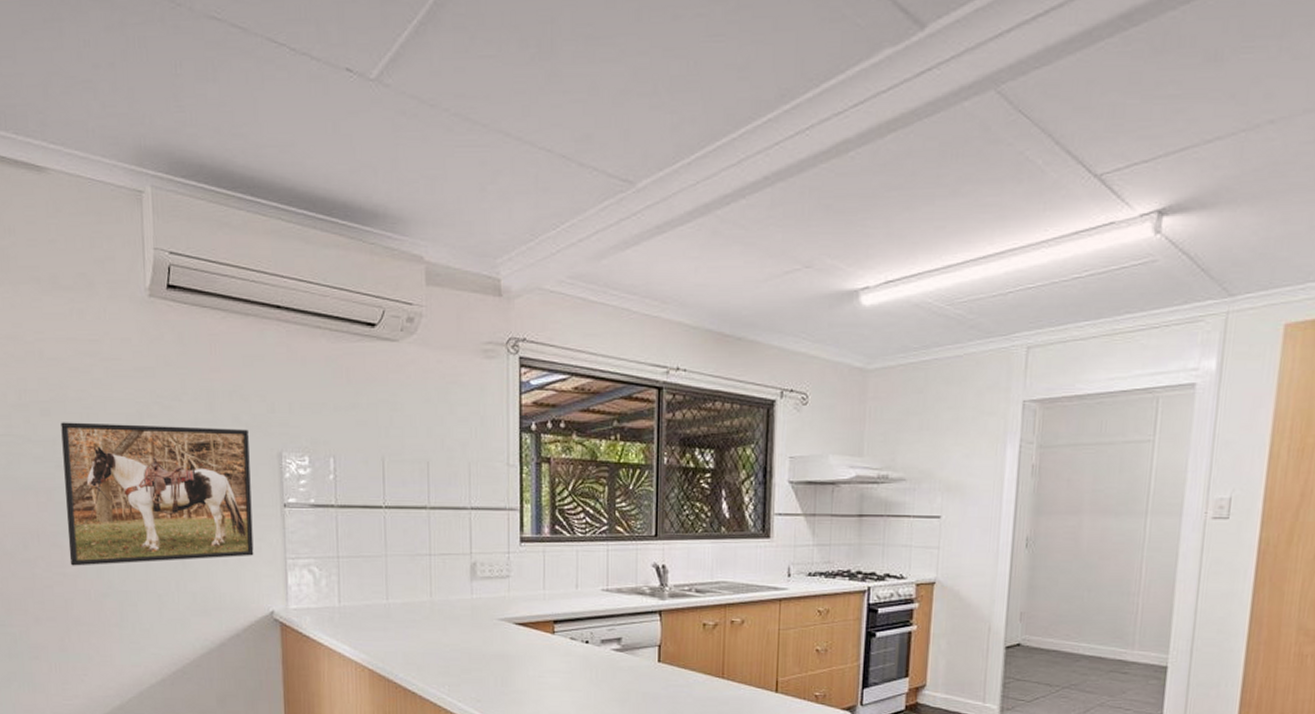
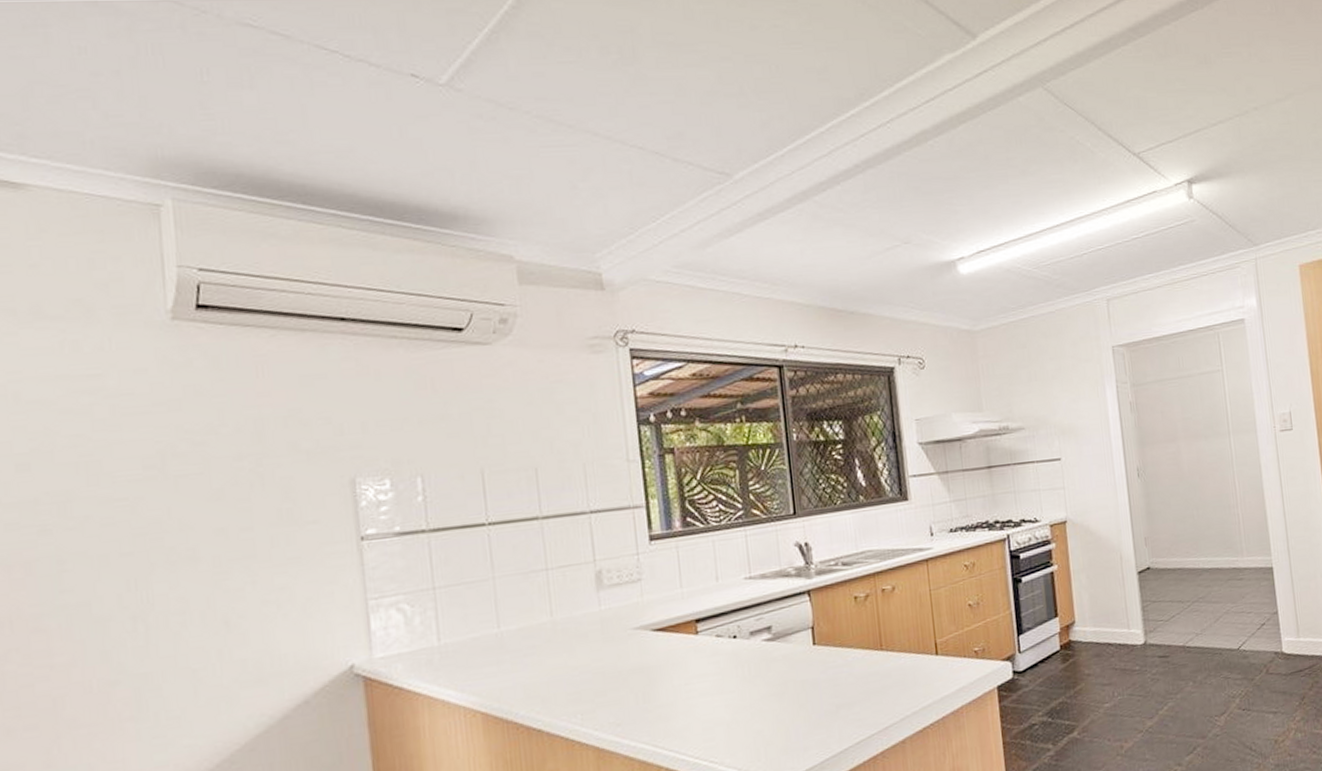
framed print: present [61,422,254,566] -> none [46,457,324,654]

